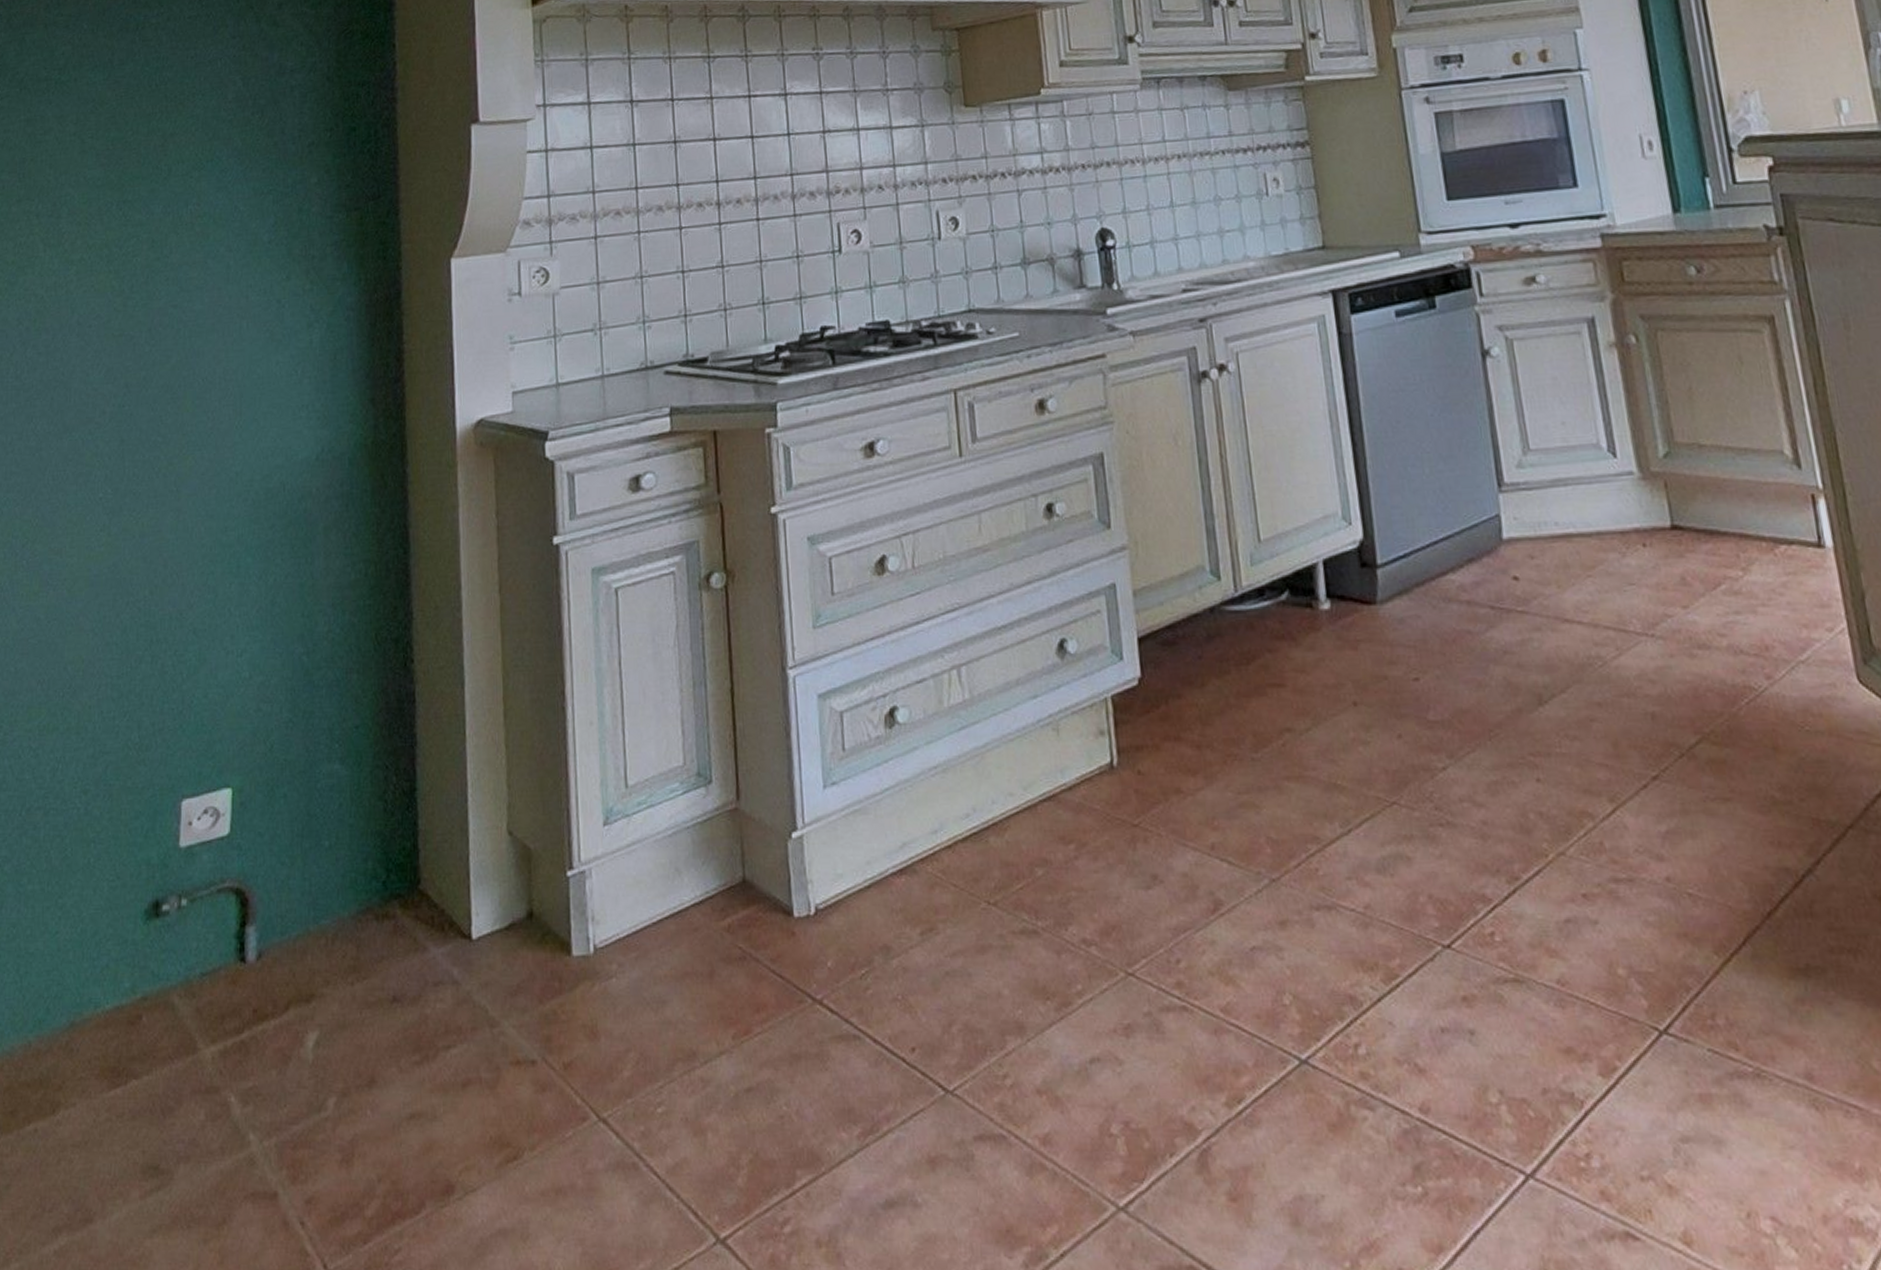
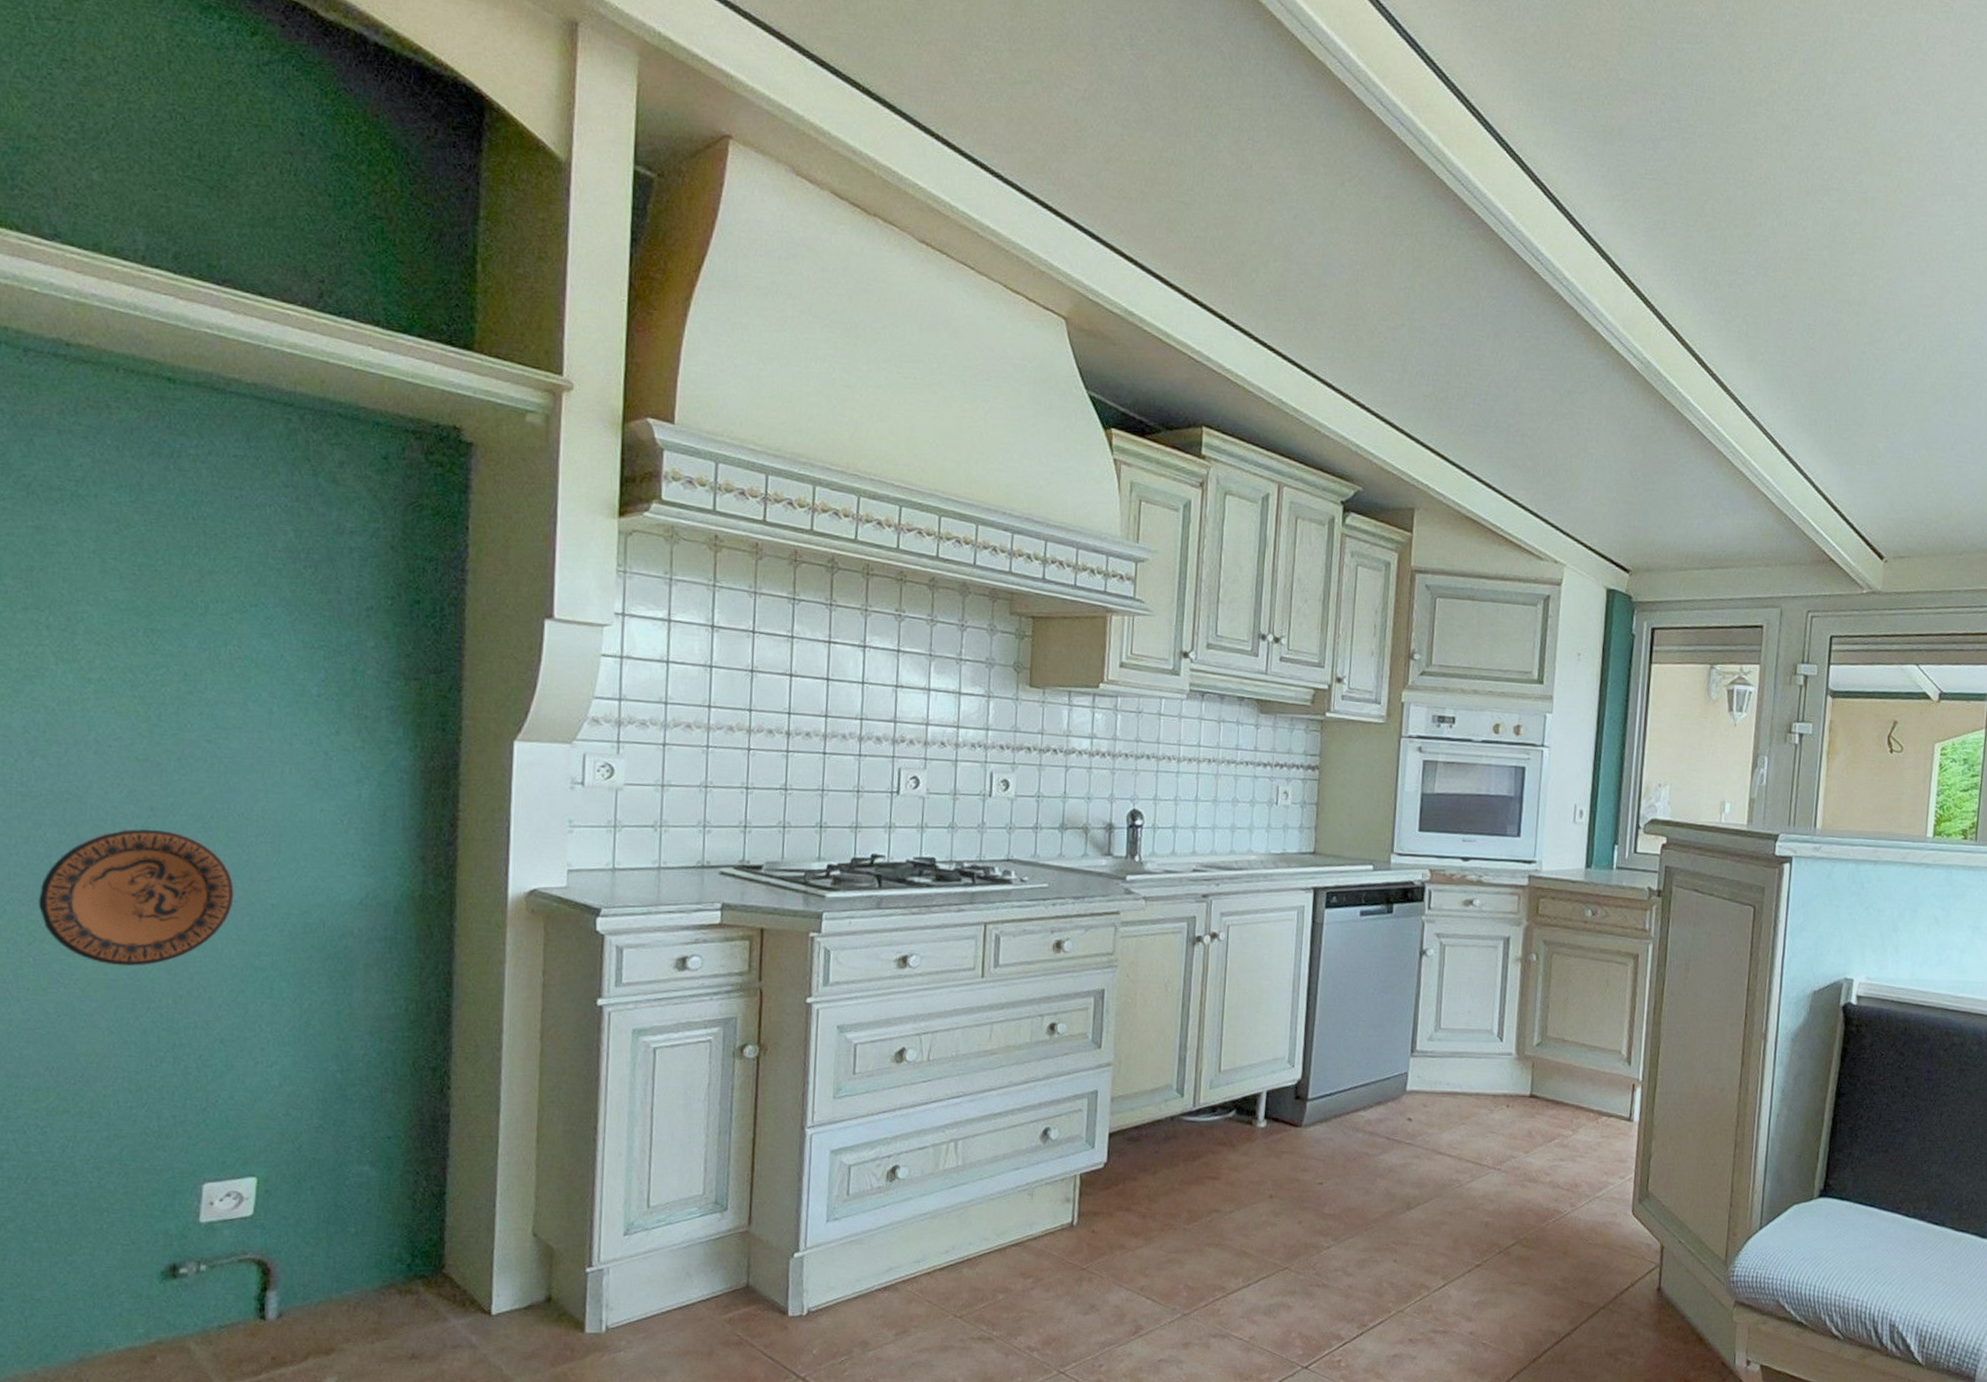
decorative plate: none [30,407,202,560] -> present [38,829,235,966]

